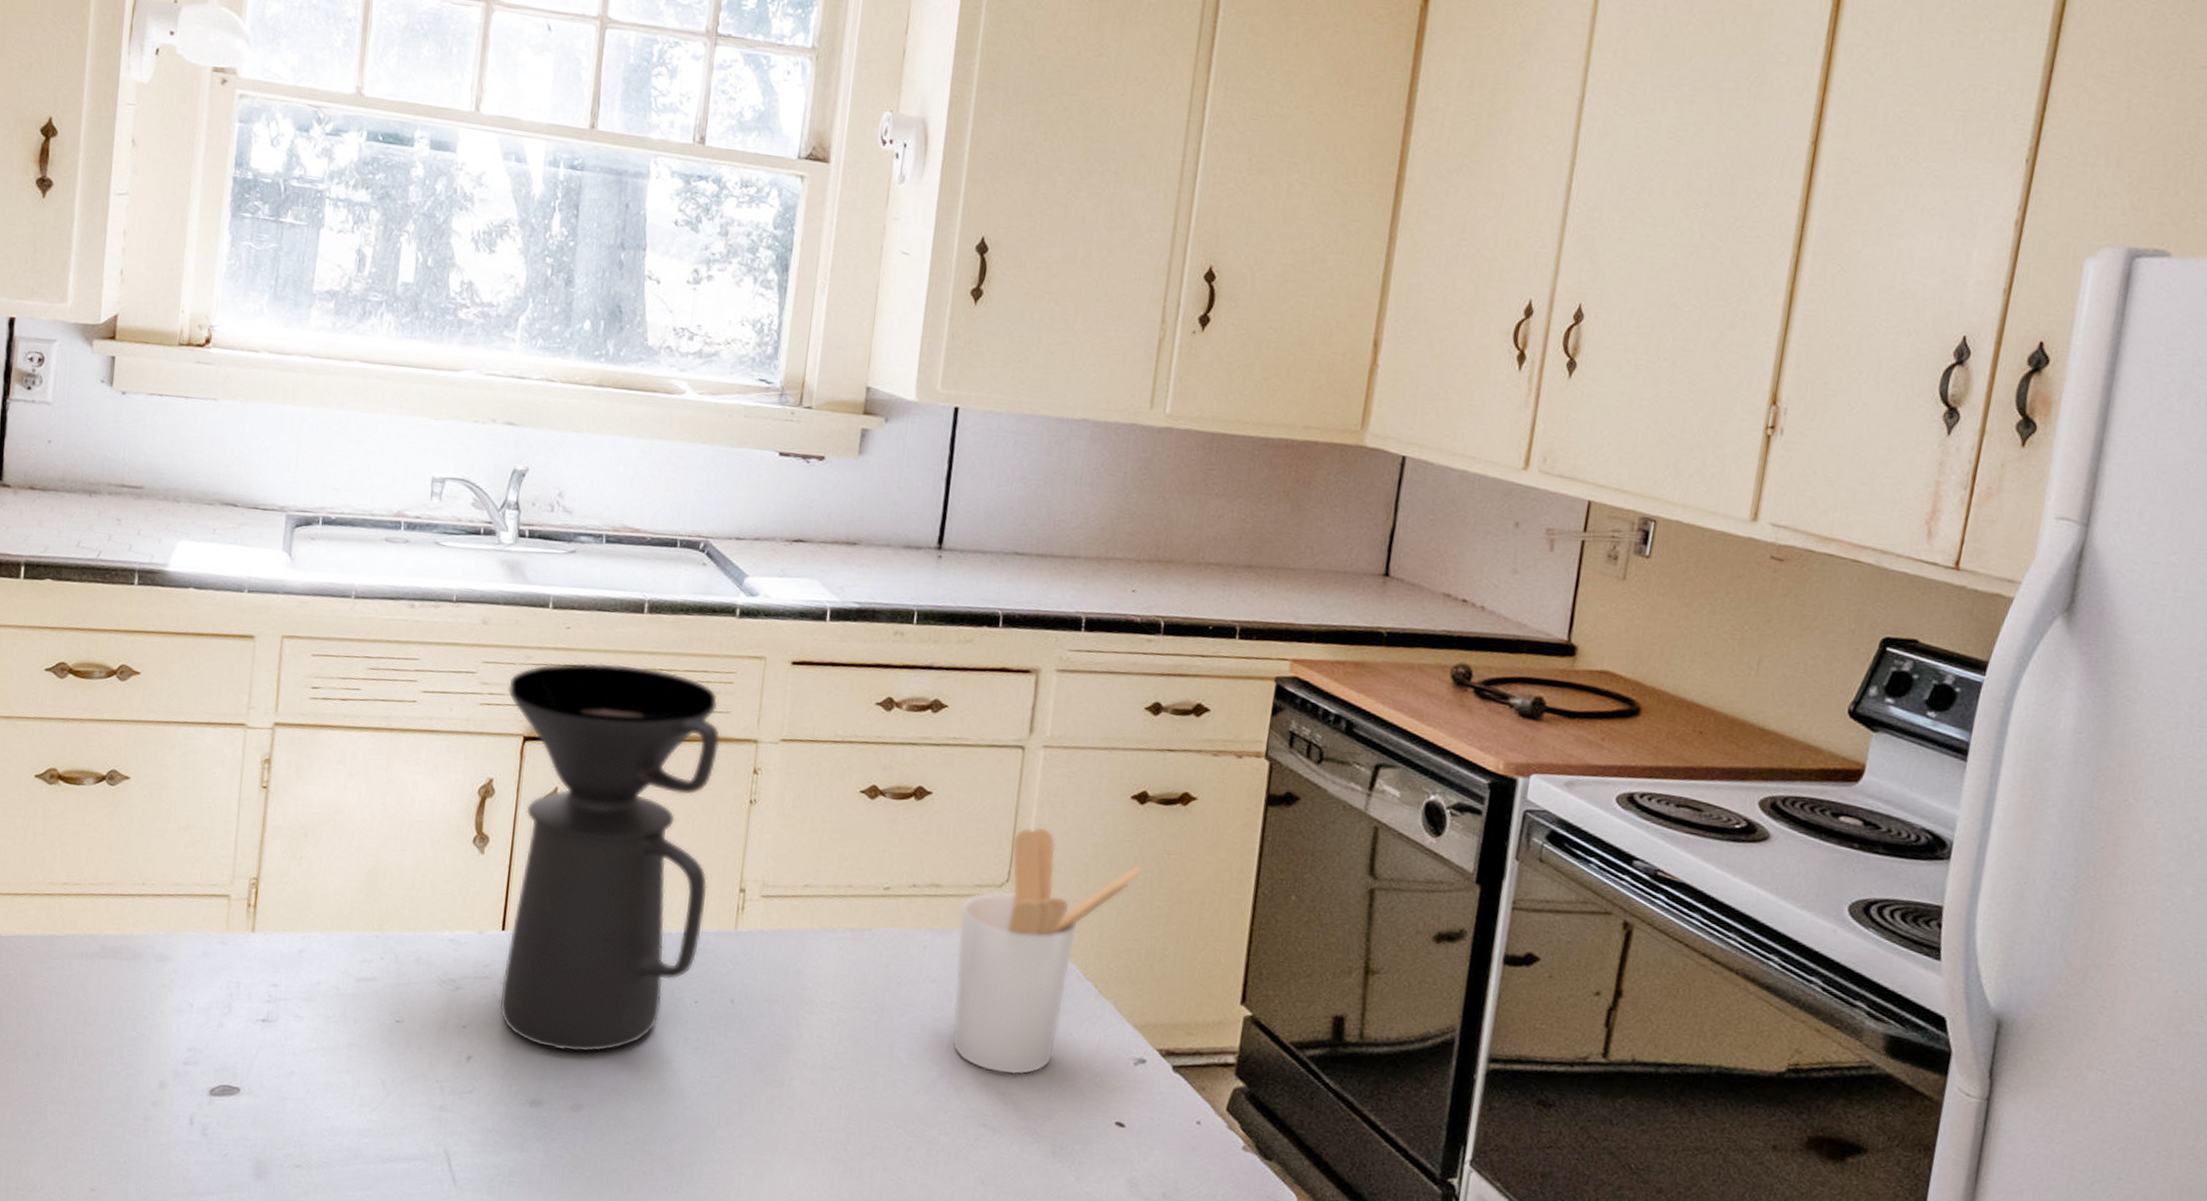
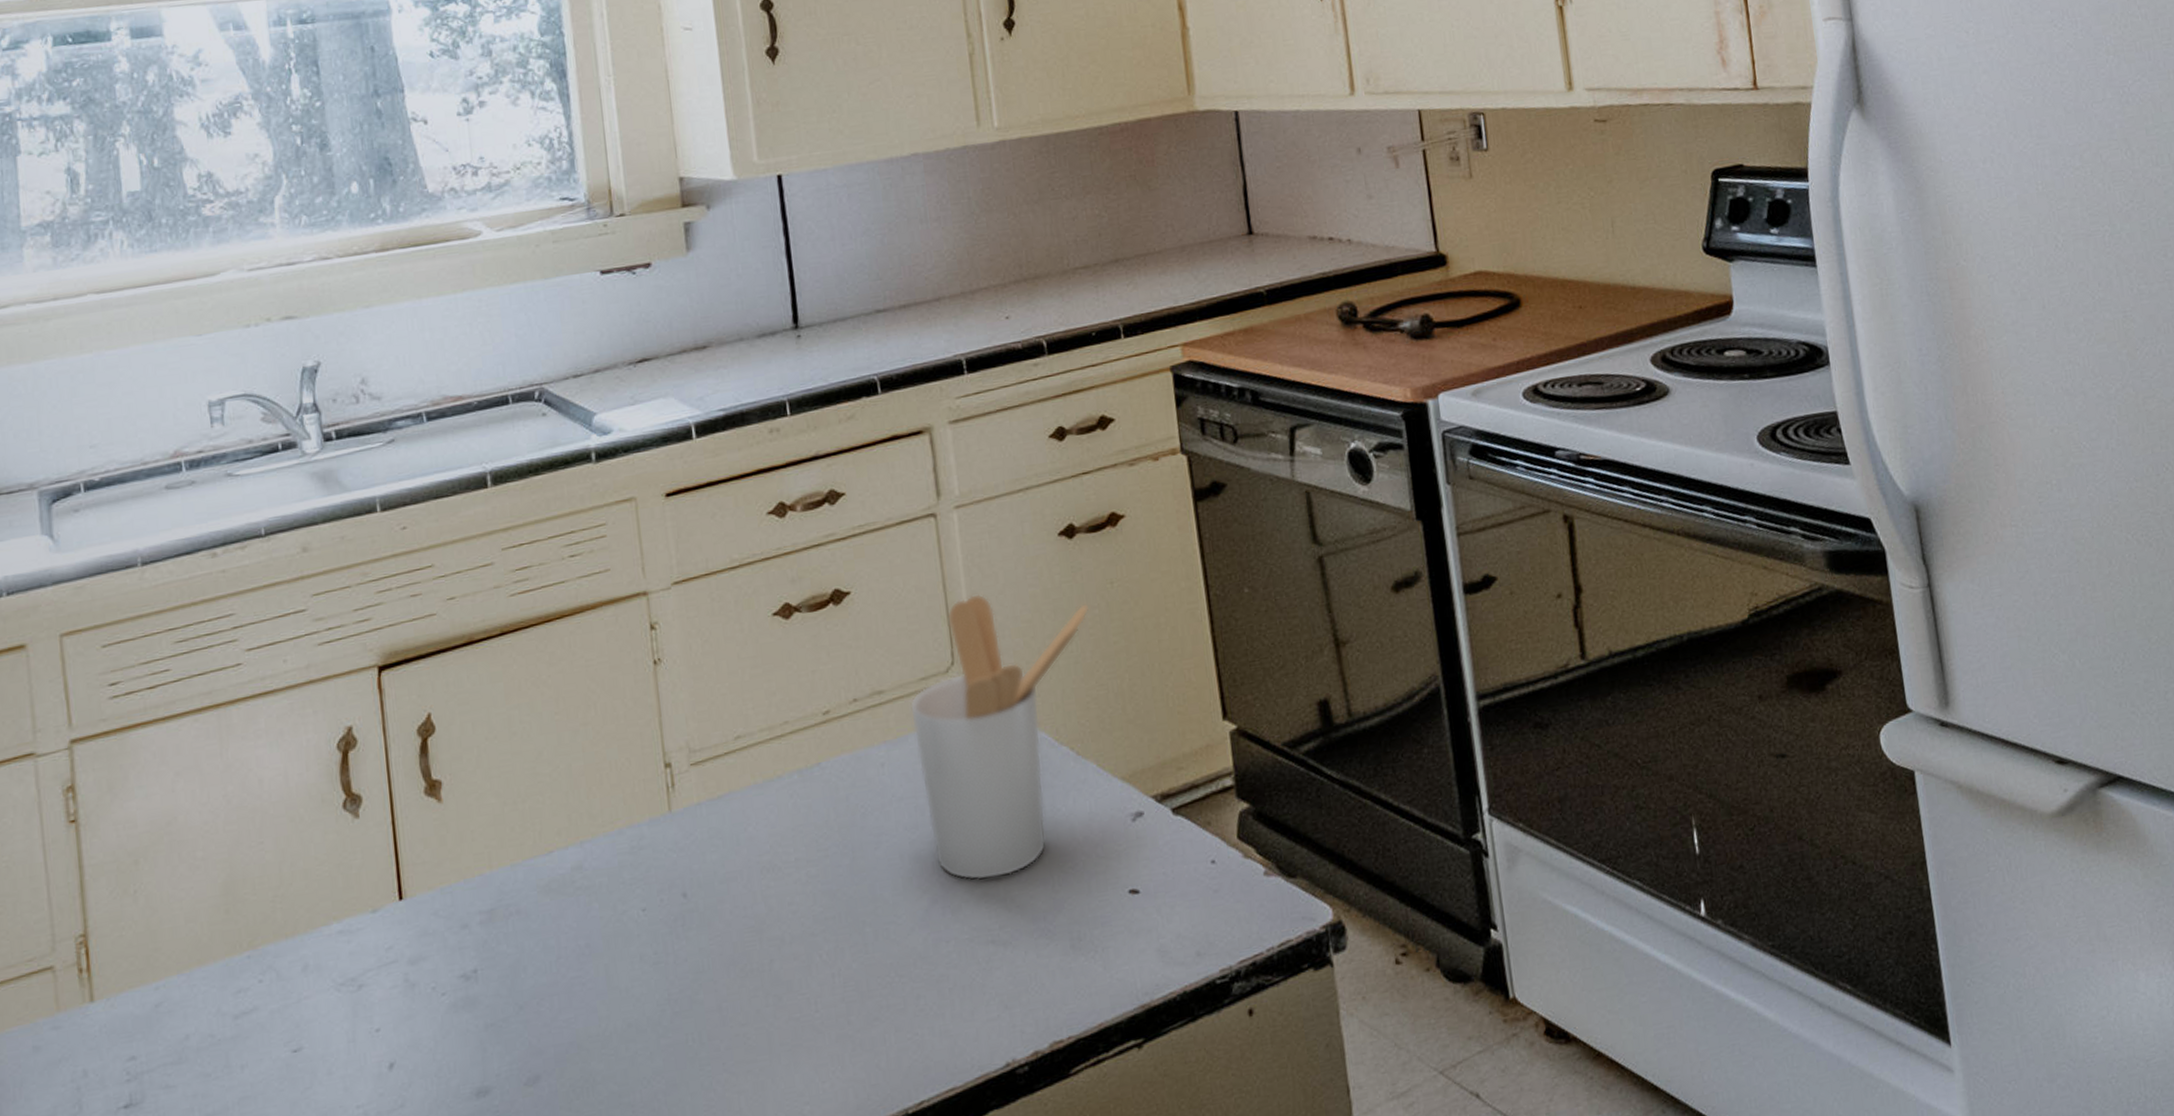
coffee maker: present [499,662,721,1053] -> none [347,543,634,1023]

